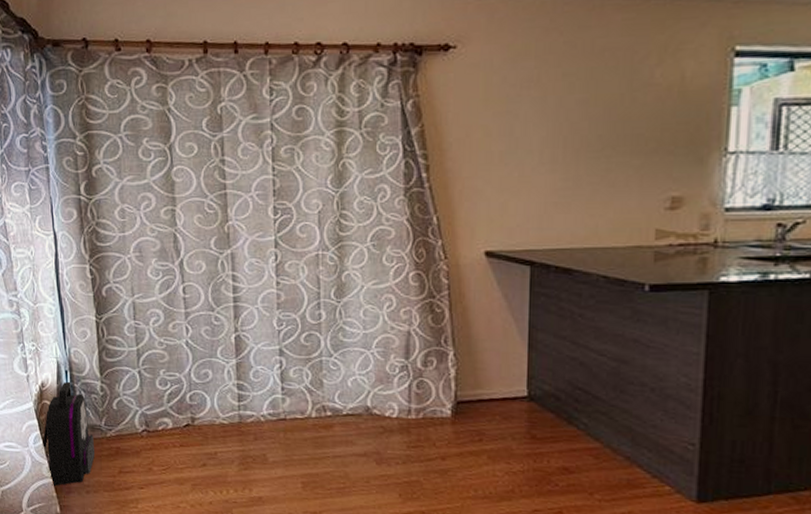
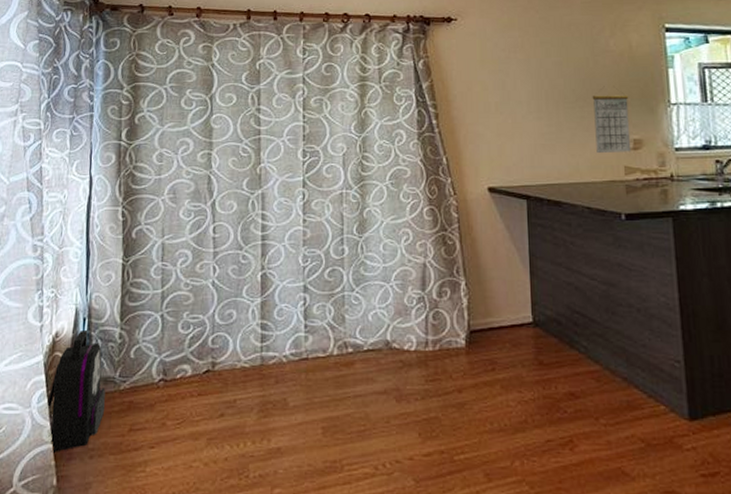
calendar: none [622,130,673,213] -> present [592,86,632,153]

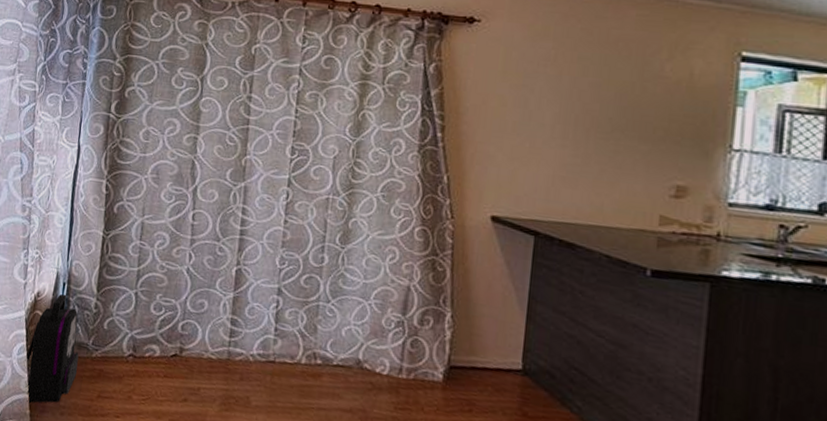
calendar: present [592,86,632,153] -> none [628,118,680,200]

